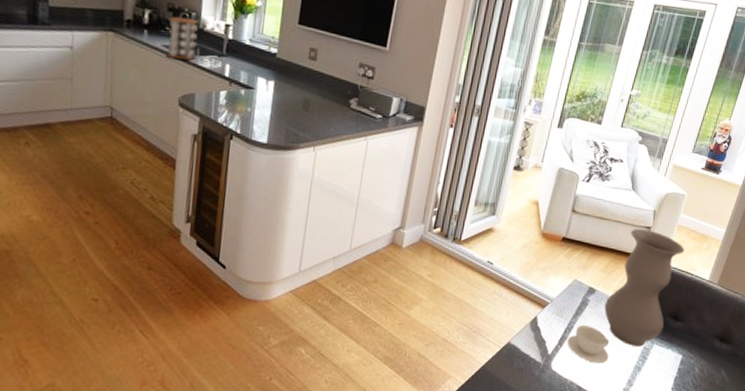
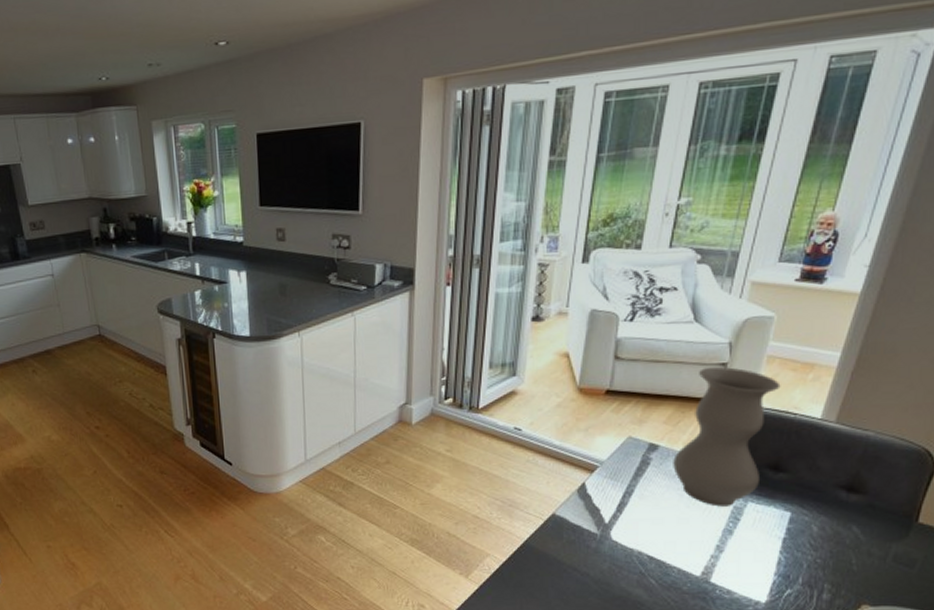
spice rack: present [166,12,199,61] -> none [133,219,165,268]
teacup: present [567,325,610,364] -> none [628,488,686,529]

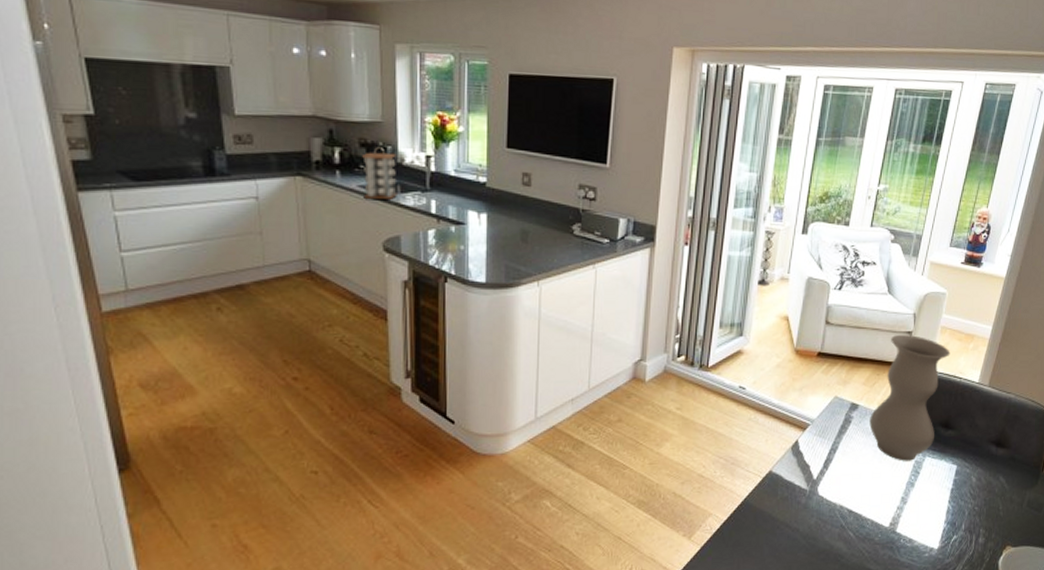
spice rack: none [133,219,165,268] -> present [362,147,397,201]

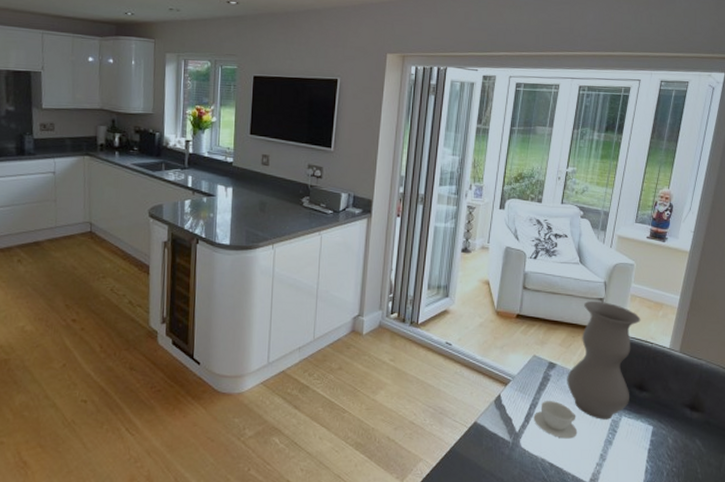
spice rack: present [362,147,397,201] -> none [135,133,163,176]
teacup: none [832,444,879,484] -> present [533,401,578,439]

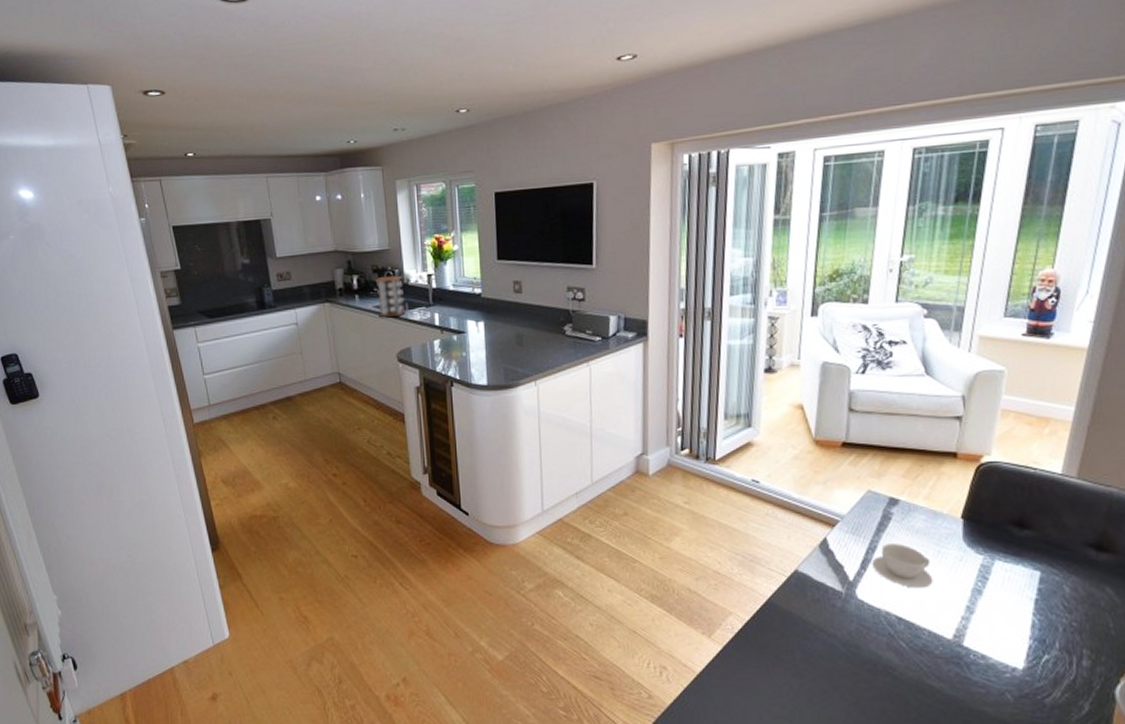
spice rack: none [135,133,163,176] -> present [375,271,406,318]
vase: present [567,300,641,420] -> none [915,419,1018,565]

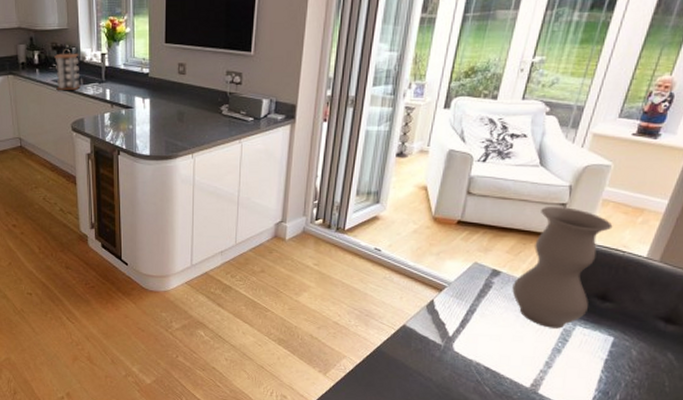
teacup: present [872,544,933,588] -> none [470,308,521,345]
vase: none [915,419,1018,565] -> present [512,206,613,329]

